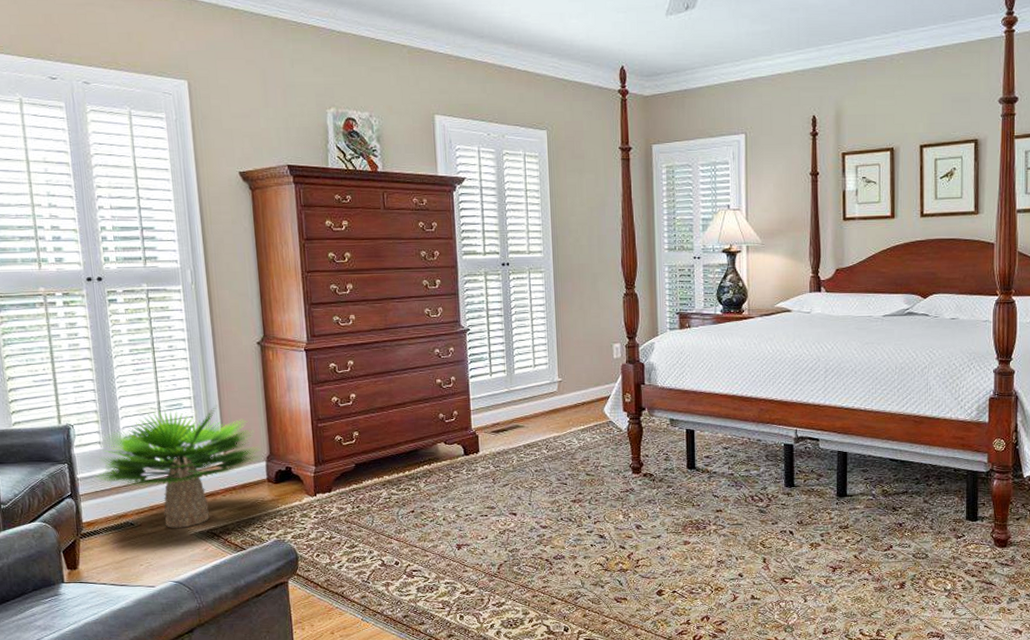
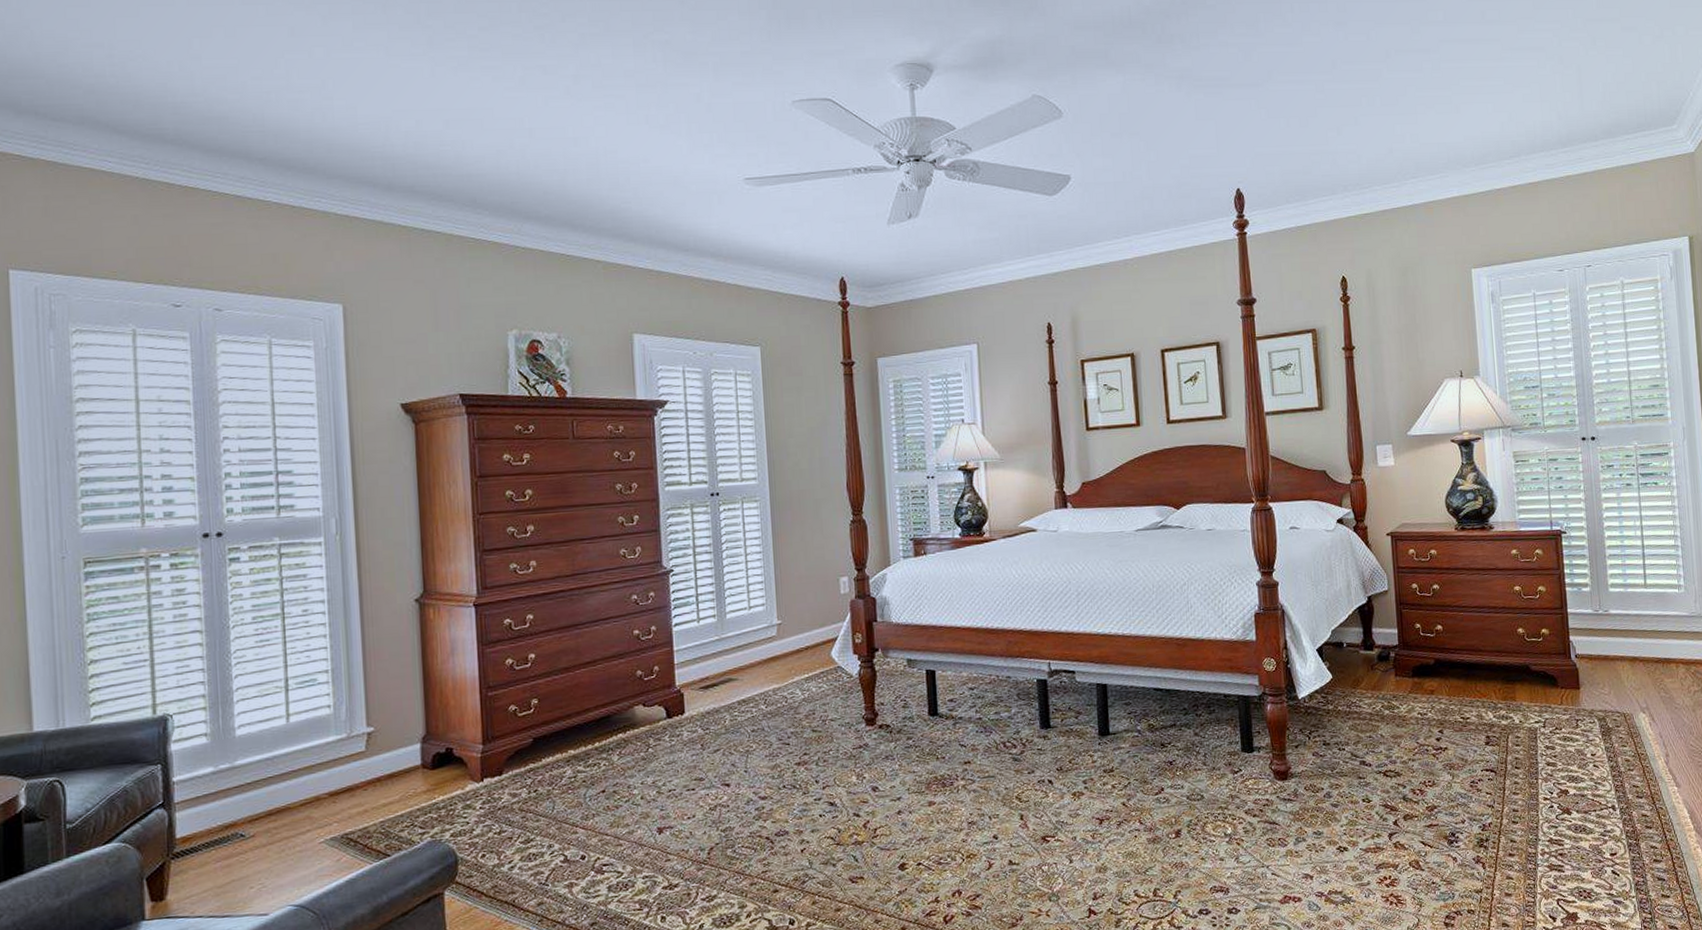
potted plant: present [95,405,260,528] -> none [197,677,414,837]

